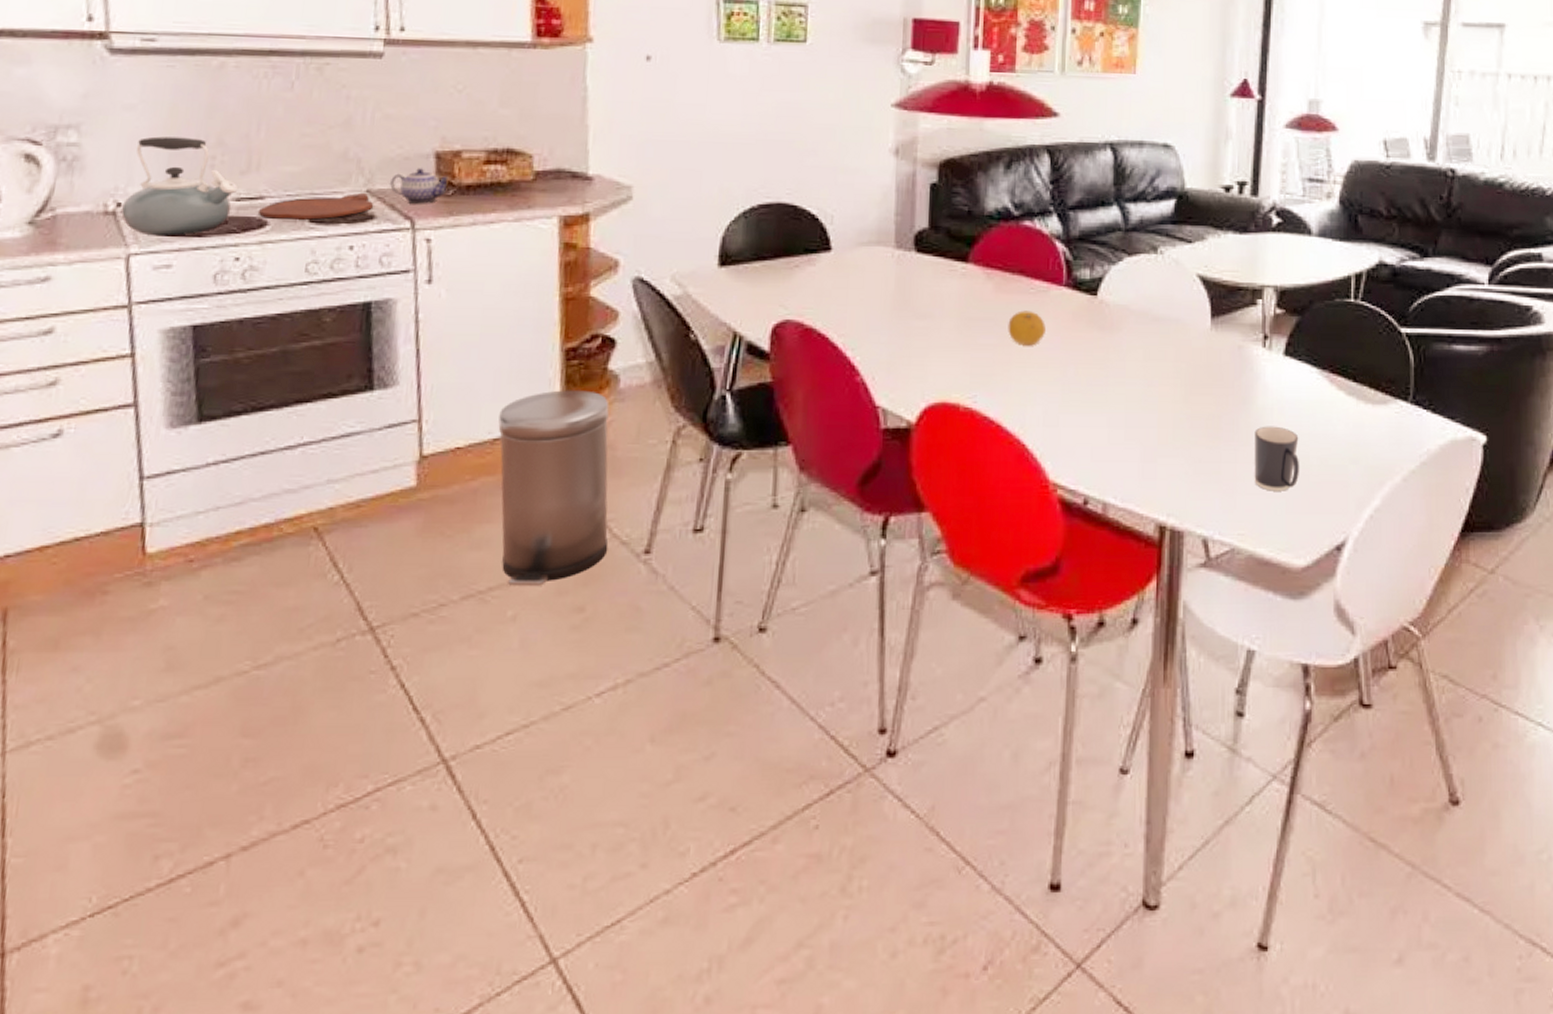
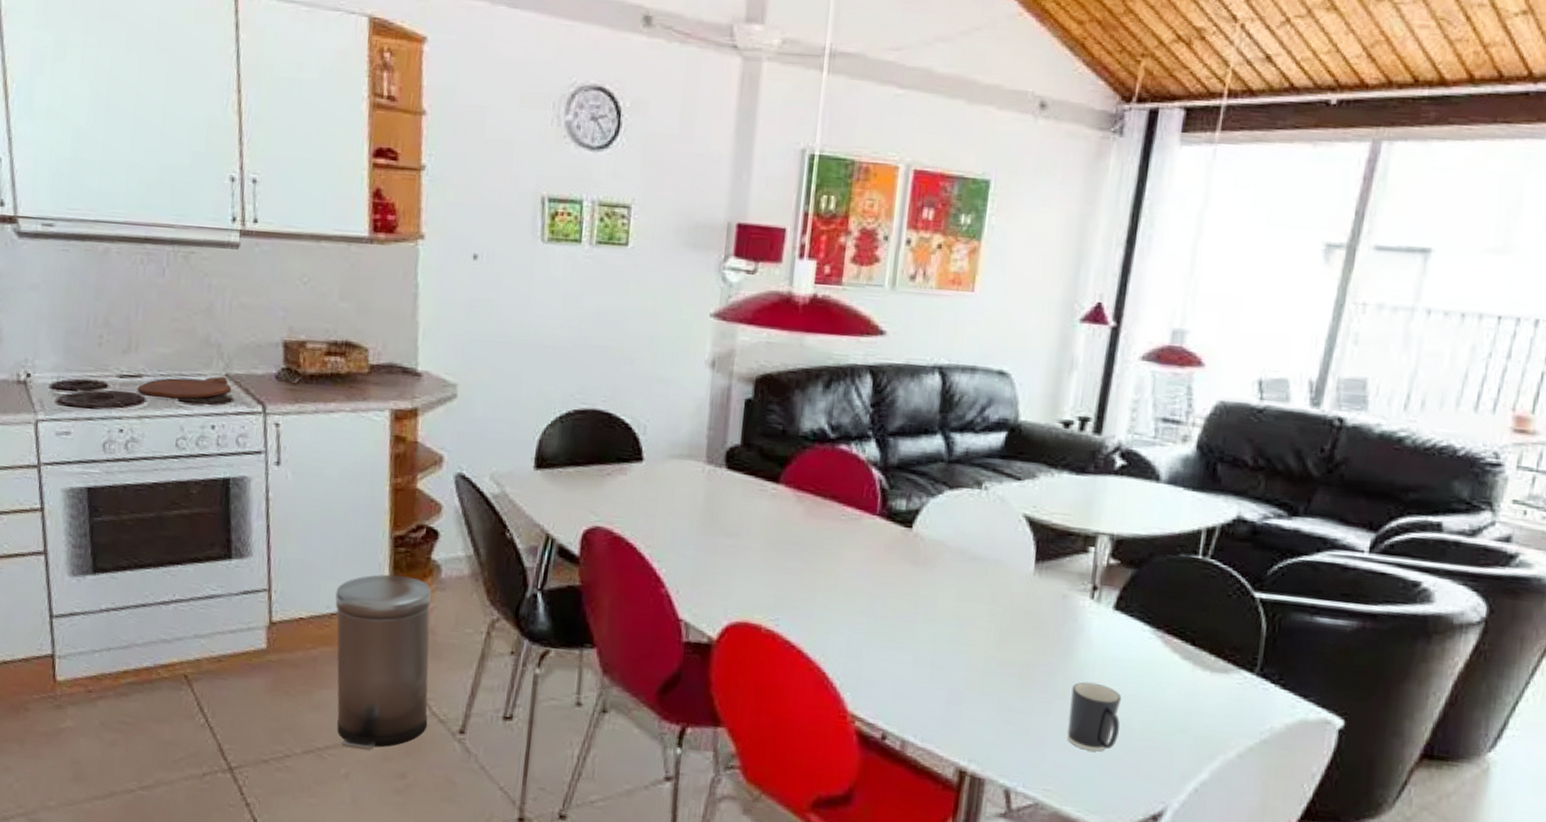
kettle: present [121,136,239,235] -> none [30,314,121,406]
teapot: present [390,168,449,204] -> none [245,356,295,390]
fruit: present [1008,310,1046,344] -> none [815,537,855,573]

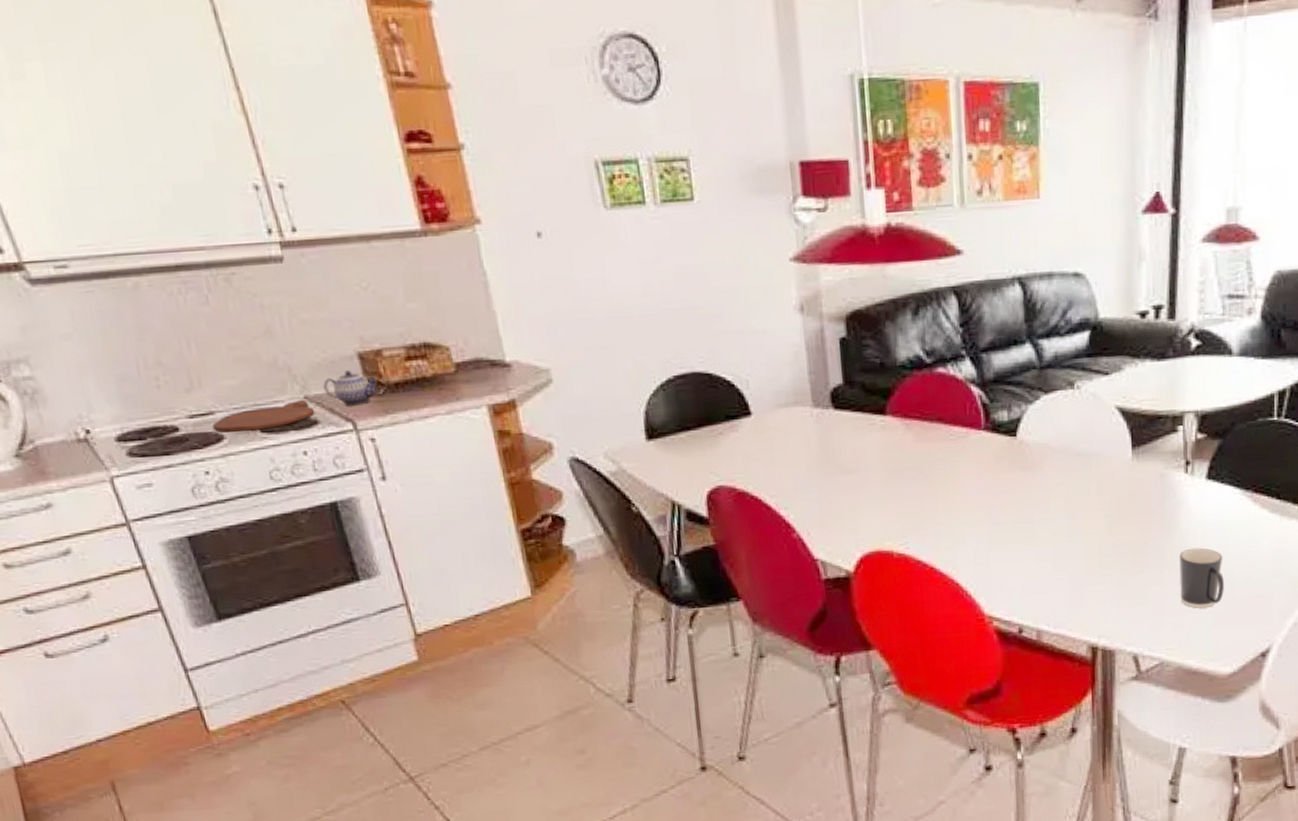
teapot: none [245,356,295,390] -> present [323,370,377,406]
pedal bin: present [335,574,432,750] -> none [475,566,596,737]

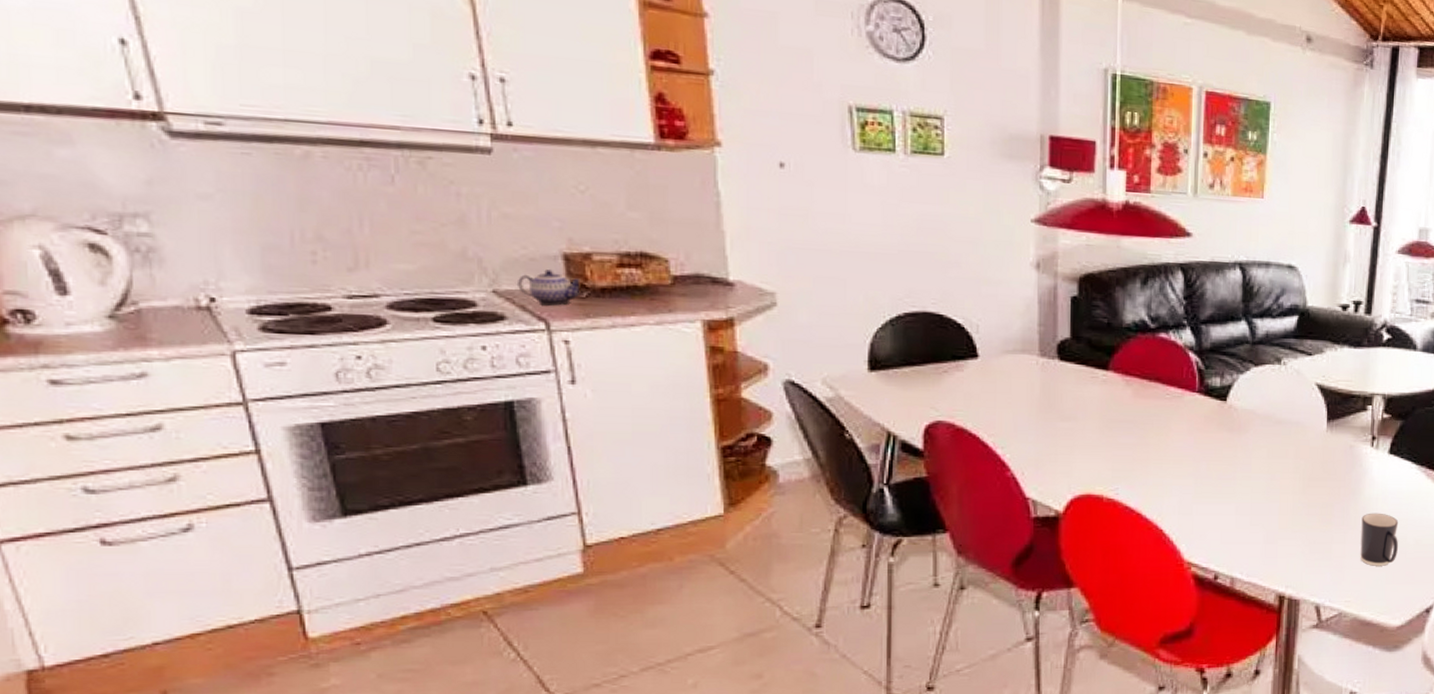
cutting board: present [213,399,315,432] -> none [376,293,503,319]

